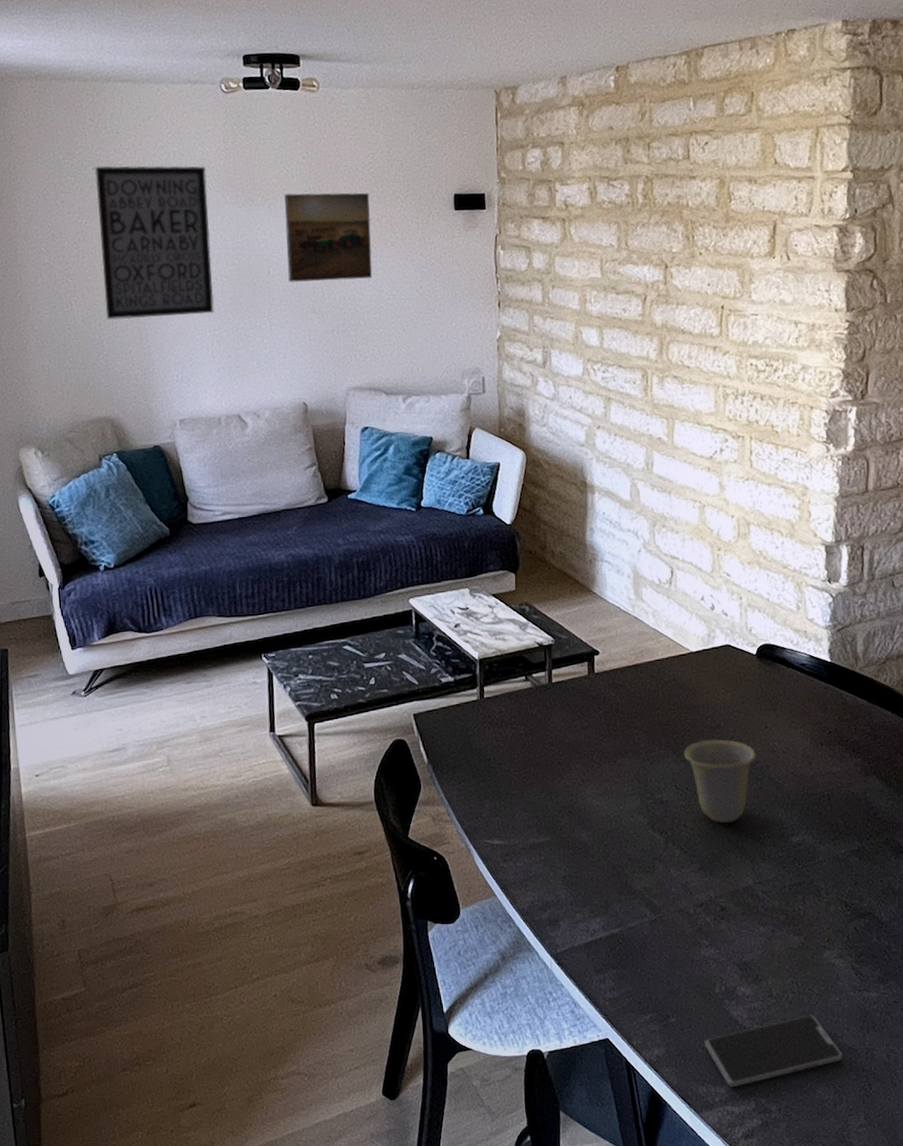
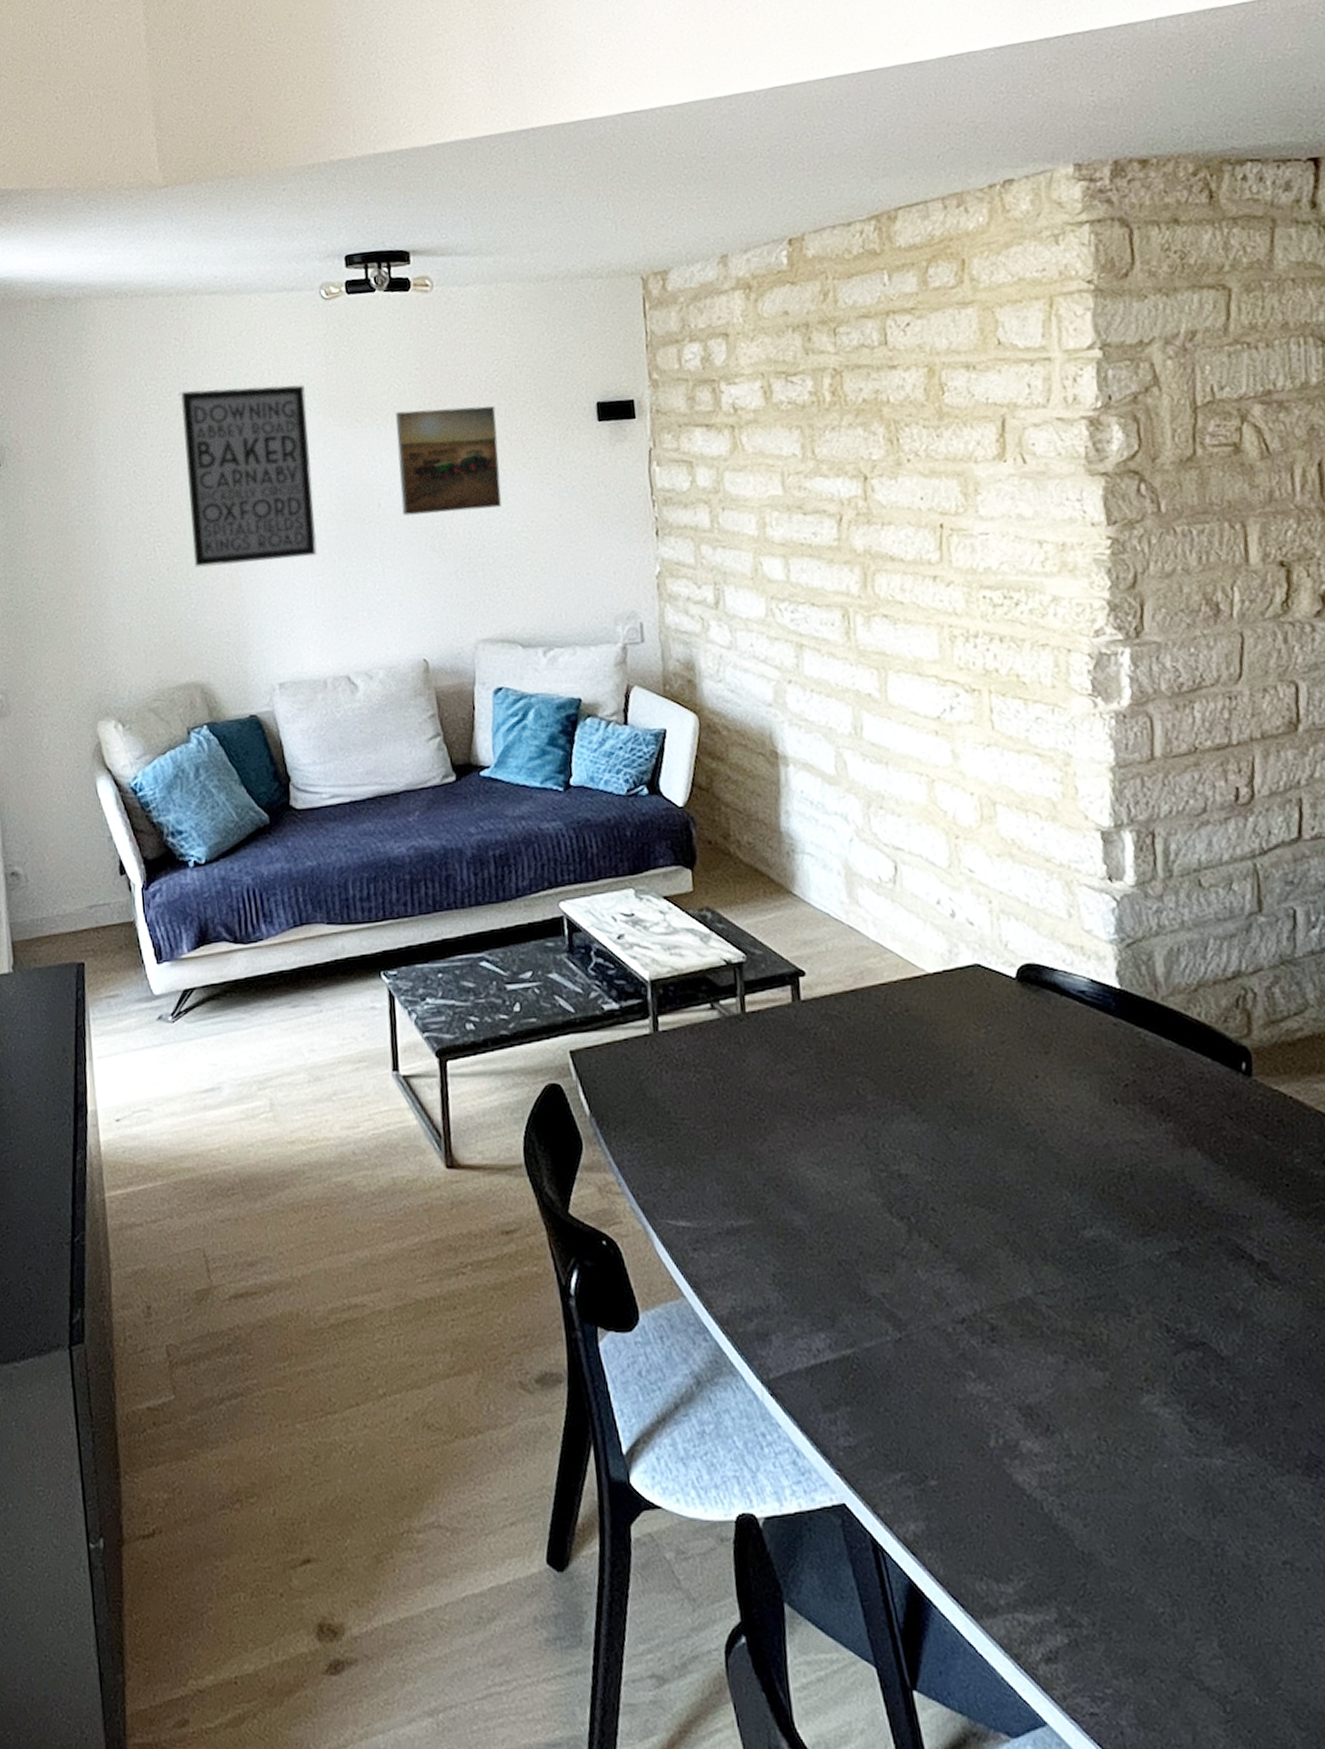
cup: present [684,738,756,823] -> none [926,1091,1026,1207]
smartphone: present [705,1015,843,1087] -> none [979,1487,1180,1585]

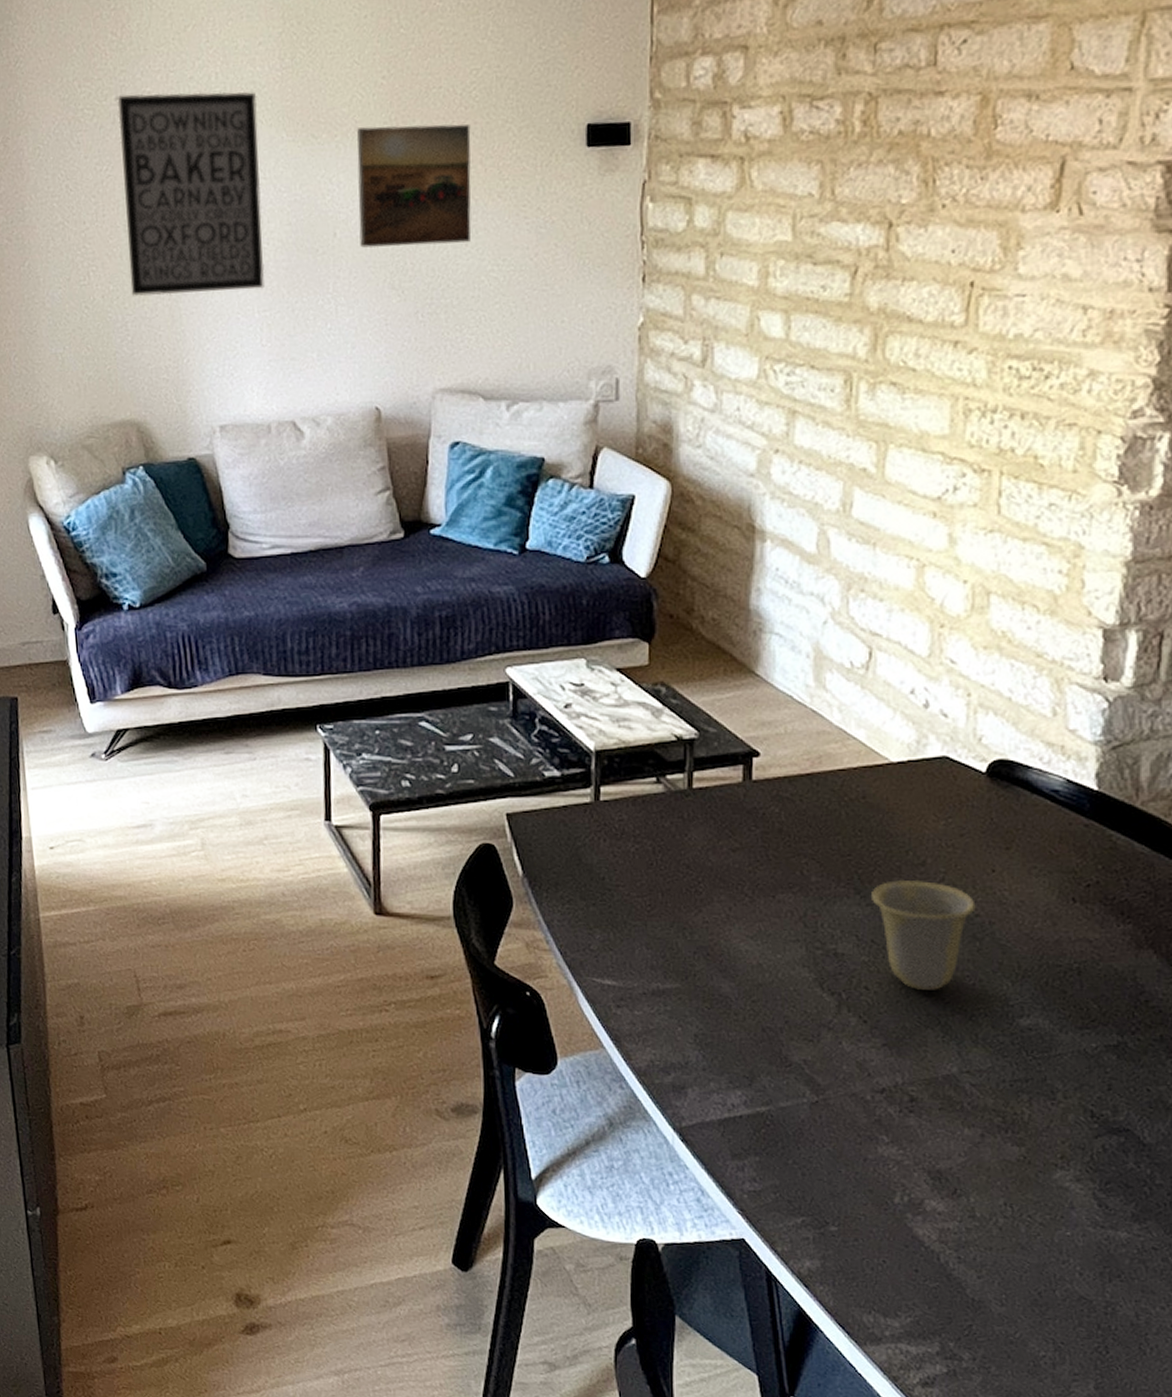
cup: none [926,1091,1026,1207] -> present [872,879,976,990]

